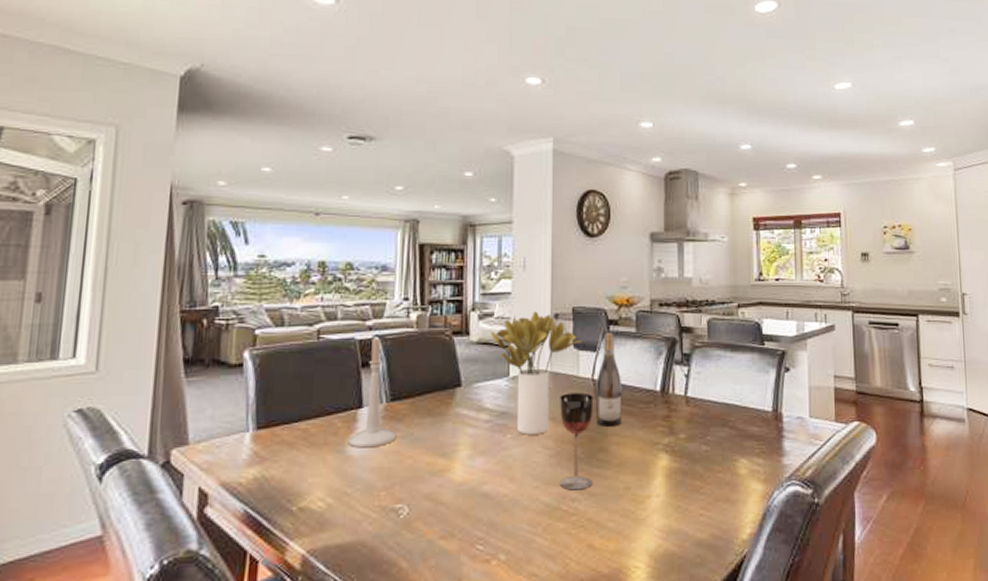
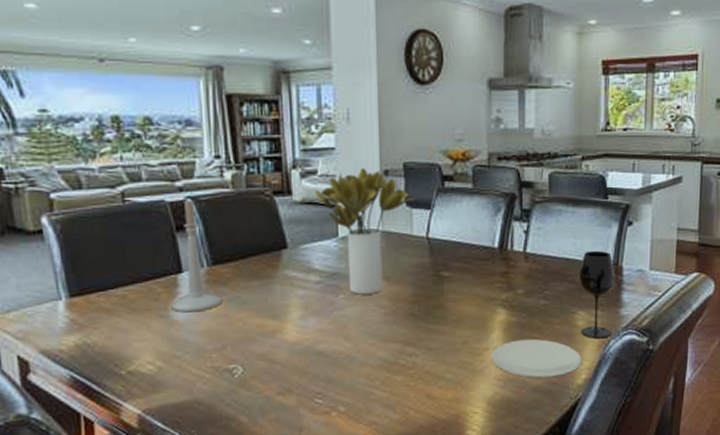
wineglass: present [560,392,594,491] -> none [393,251,429,346]
wine bottle: present [596,333,622,427] -> none [431,189,459,284]
plate: none [653,487,746,532] -> present [490,338,582,379]
wine glass: none [740,396,776,490] -> present [580,250,615,339]

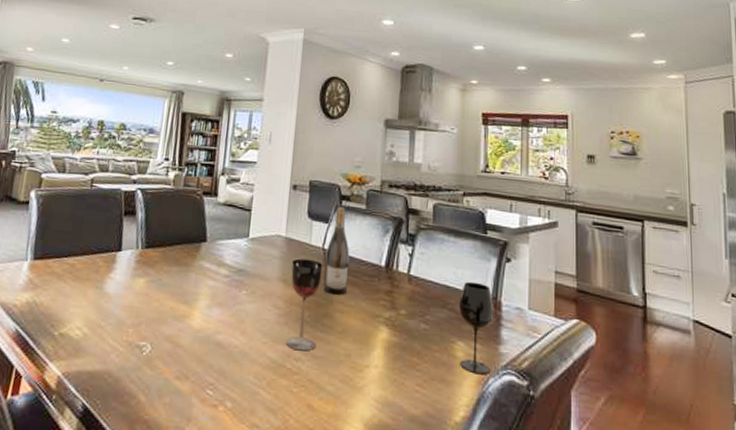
candlestick: present [171,200,223,313] -> none [106,191,147,288]
flower bouquet: present [315,168,415,295] -> none [236,181,316,294]
wineglass: none [393,251,429,346] -> present [286,258,323,351]
wine bottle: none [431,189,459,284] -> present [323,207,350,295]
plate: present [490,338,582,379] -> none [371,361,461,410]

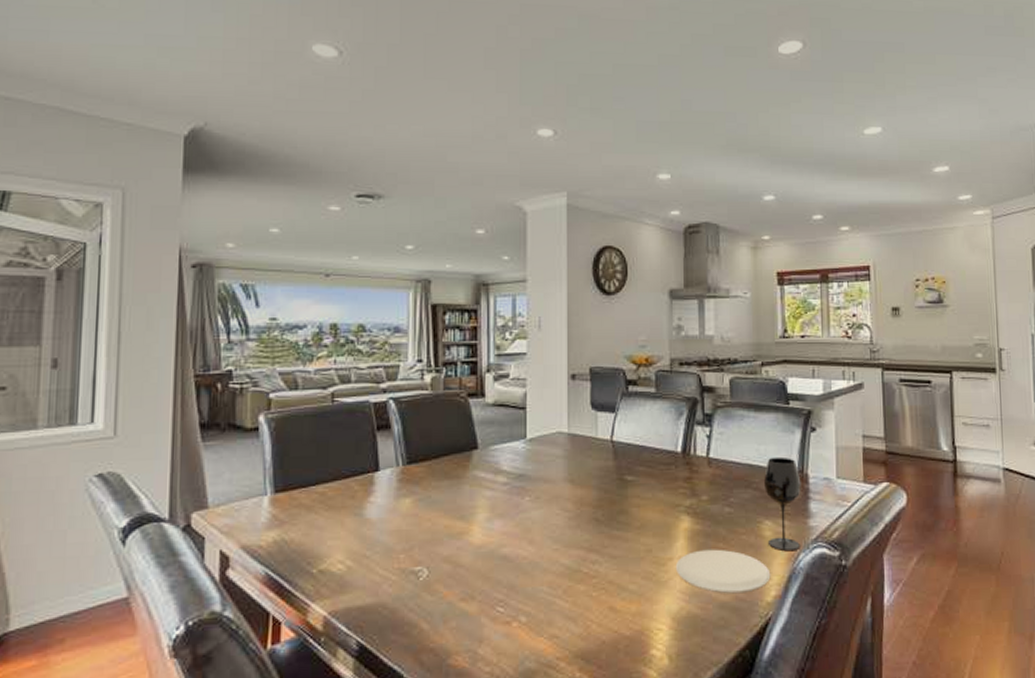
wineglass: present [286,258,323,351] -> none [578,454,613,553]
wine bottle: present [323,207,350,295] -> none [616,393,643,489]
plate: none [371,361,461,410] -> present [675,549,771,594]

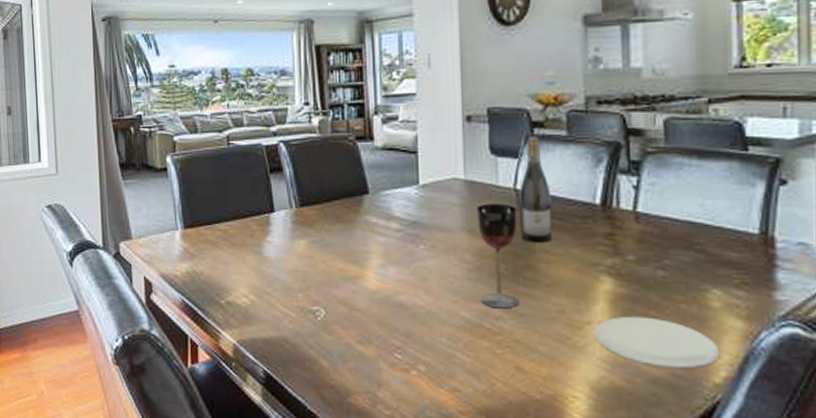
wineglass: none [578,454,613,553] -> present [477,203,518,309]
wine bottle: none [616,393,643,489] -> present [520,137,553,242]
wine glass: present [764,456,801,552] -> none [711,214,764,328]

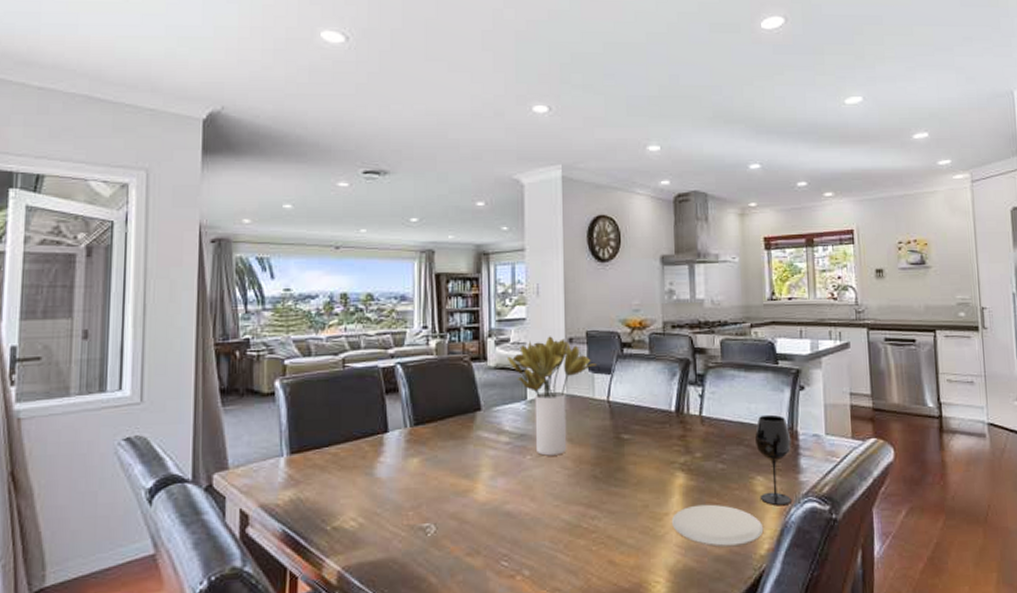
flower bouquet: none [396,113,501,247] -> present [508,336,597,456]
wineglass: present [477,203,518,309] -> none [577,414,610,509]
wine bottle: present [520,137,553,242] -> none [612,355,638,447]
wine glass: none [711,214,764,328] -> present [755,414,792,506]

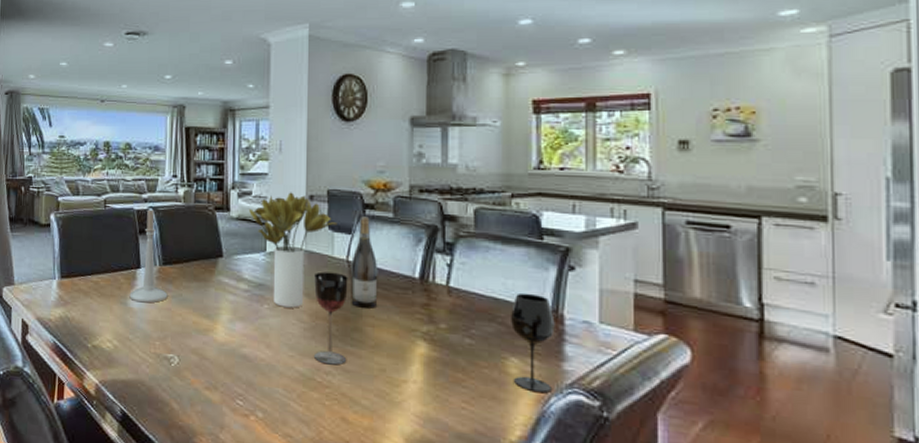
candlestick: none [376,365,421,471] -> present [129,209,168,303]
wineglass: none [577,414,610,509] -> present [314,271,348,365]
wine bottle: none [612,355,638,447] -> present [351,216,378,309]
plate: present [671,504,764,548] -> none [409,377,516,428]

